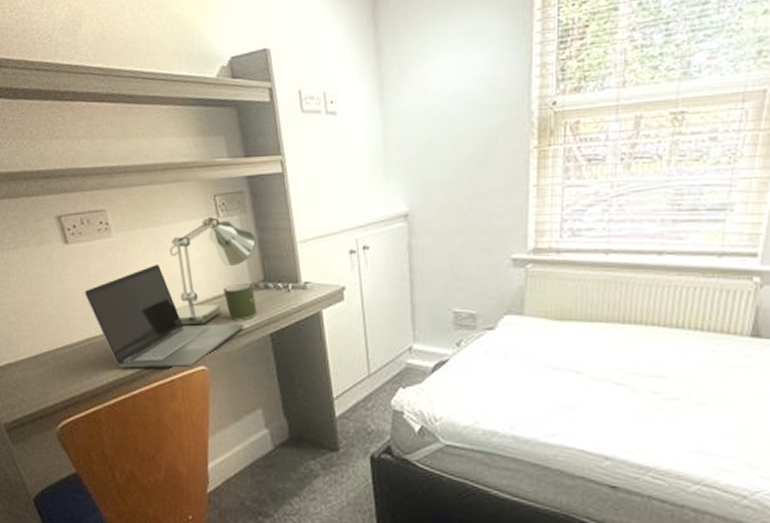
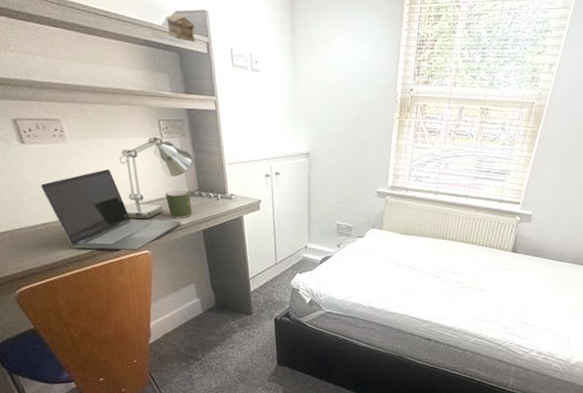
decorative box: none [221,60,255,92] -> present [166,14,195,42]

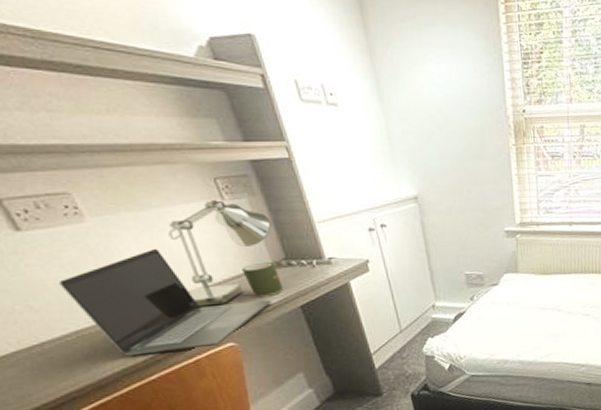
decorative box: present [166,14,195,42] -> none [198,41,244,76]

